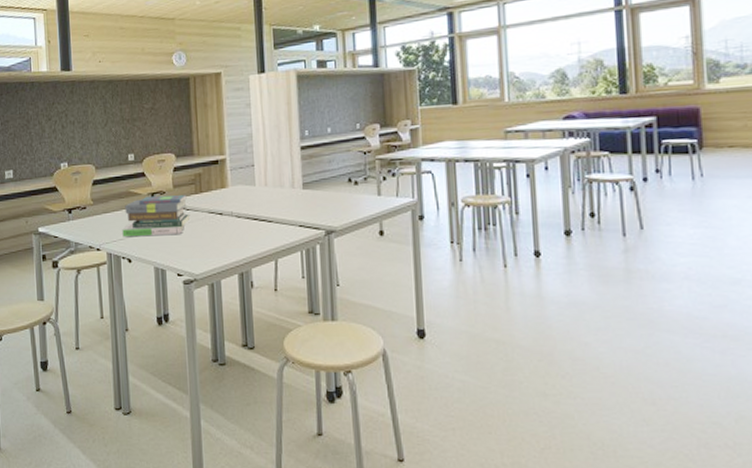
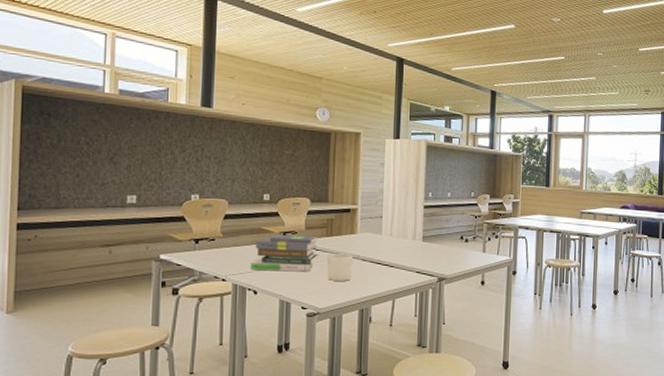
mug: none [199,210,227,244] -> present [327,253,354,282]

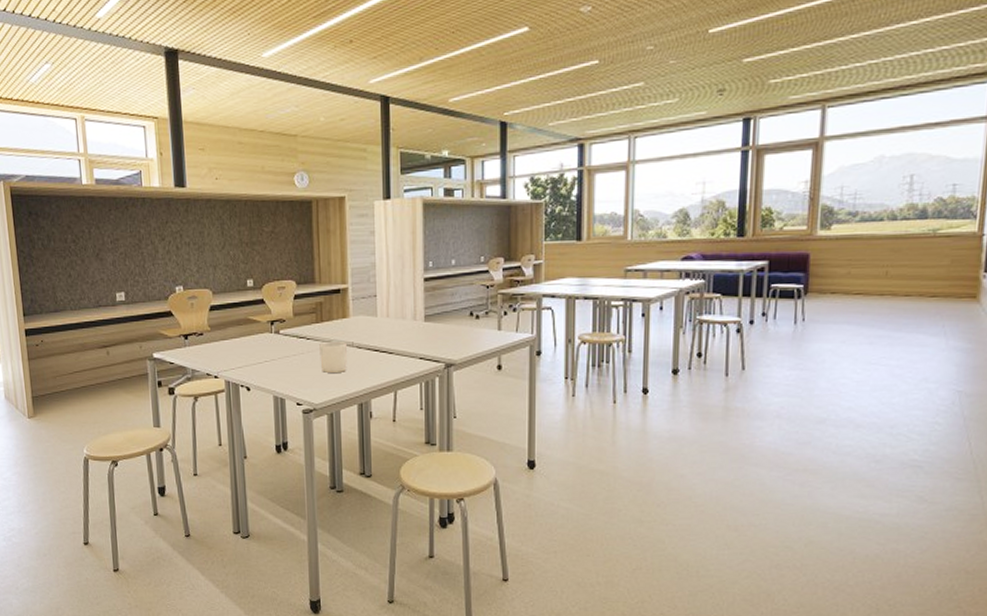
books: present [250,234,318,271] -> none [241,323,310,365]

